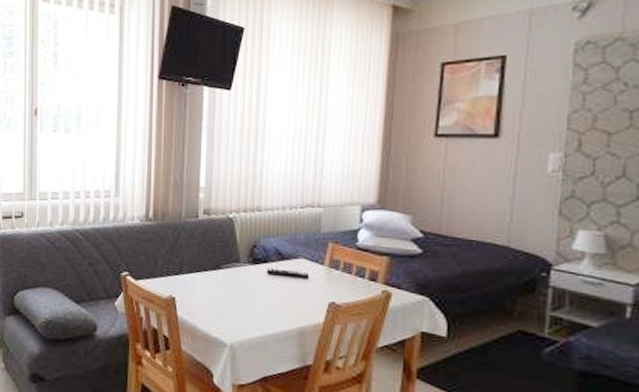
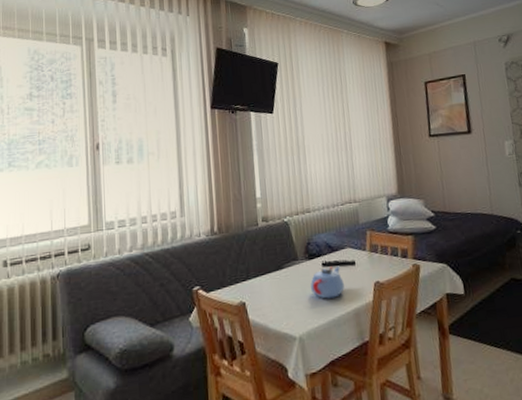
teapot: none [251,275,291,311] -> present [311,265,345,299]

